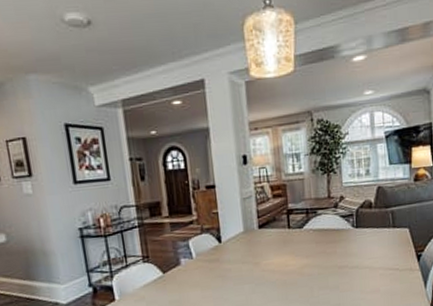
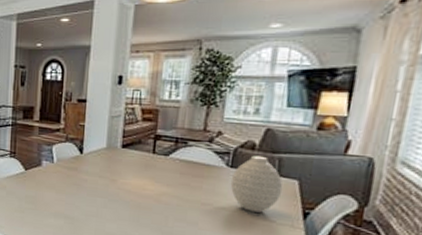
vase: none [358,212,399,265] -> present [230,155,283,213]

